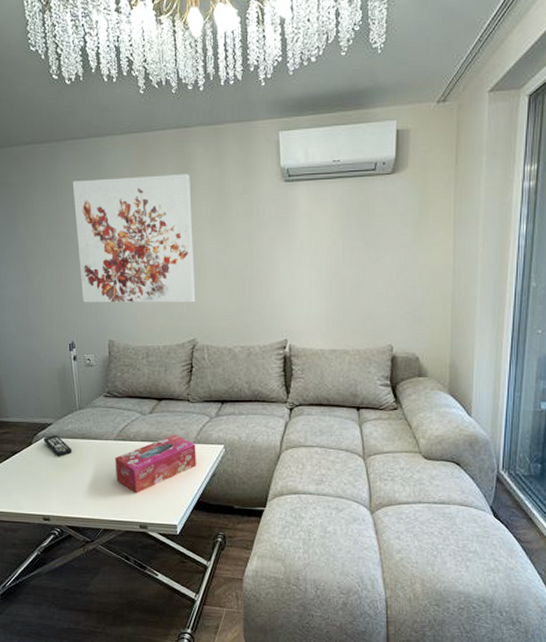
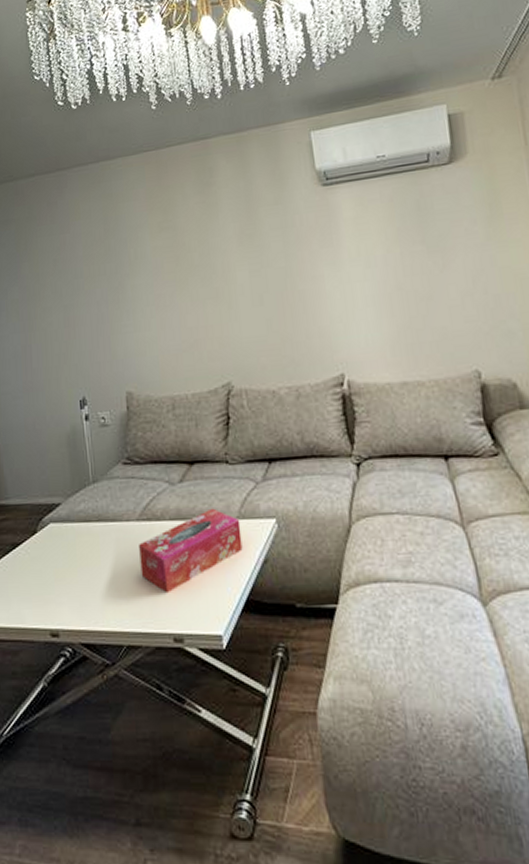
remote control: present [43,435,73,457] -> none [50,519,86,548]
wall art: present [72,174,196,303] -> none [80,189,228,349]

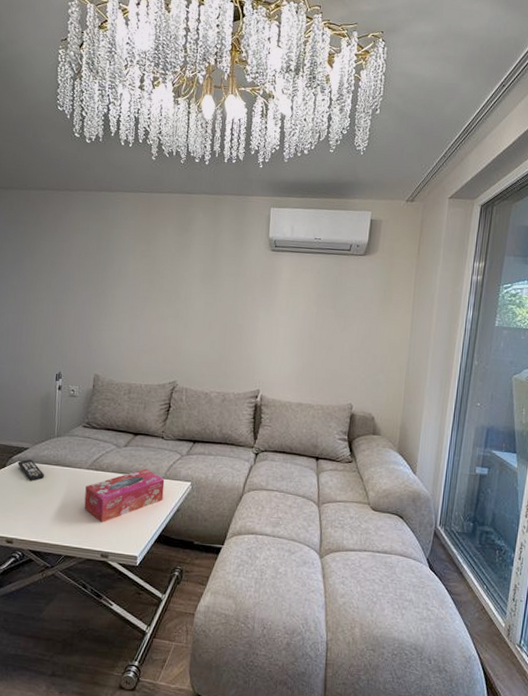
remote control: none [50,519,86,548] -> present [18,459,45,482]

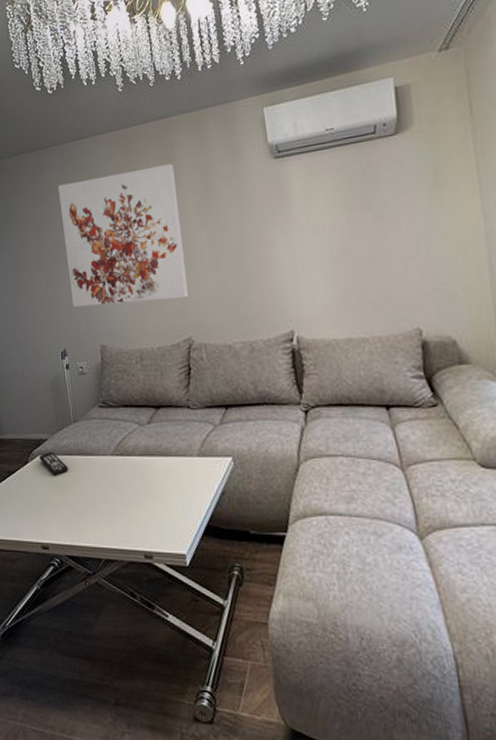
wall art: none [74,227,188,348] -> present [58,164,189,308]
tissue box: present [84,468,165,523] -> none [114,446,203,518]

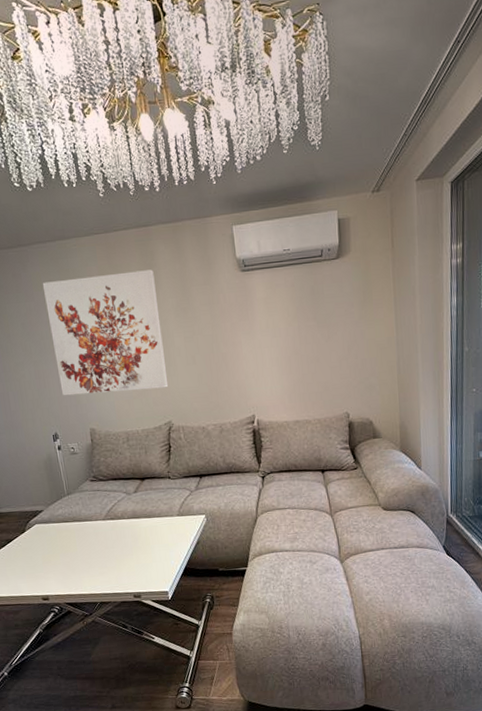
remote control: present [39,452,69,477] -> none [36,521,65,541]

